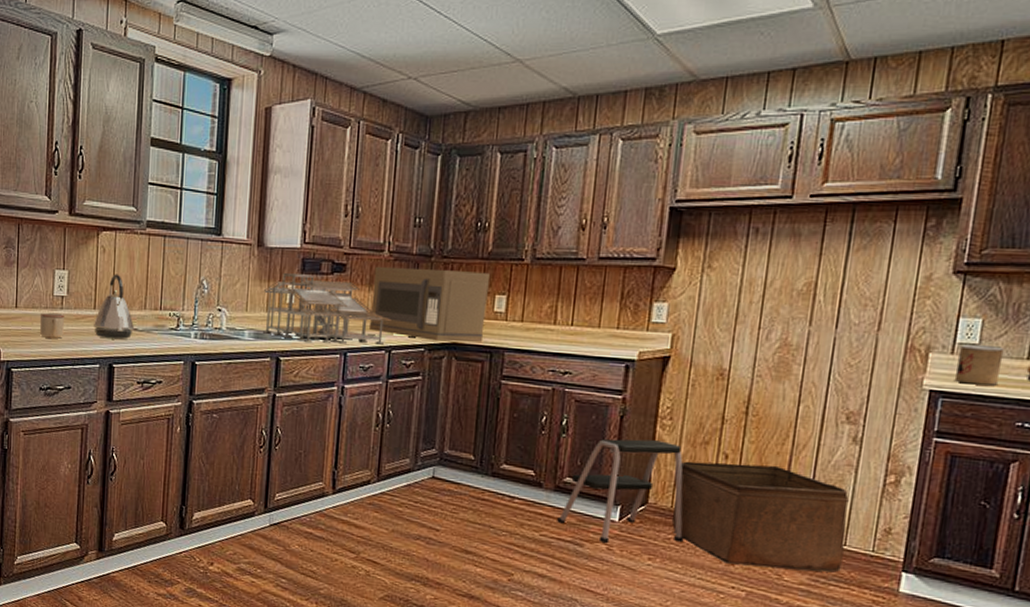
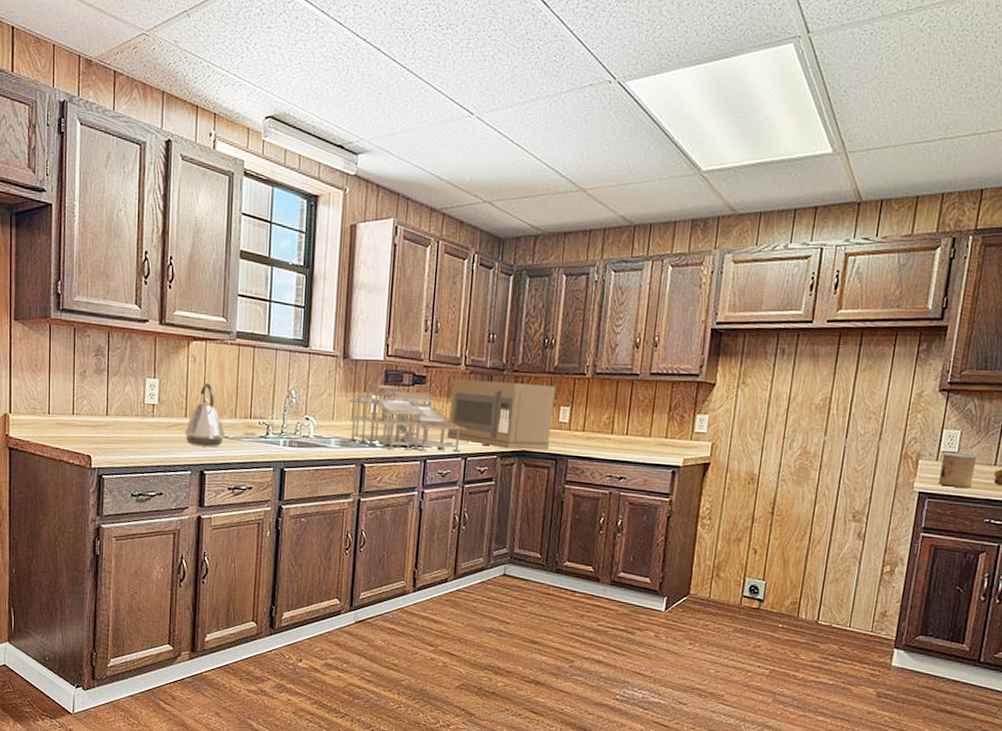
mug: present [39,312,64,339] -> none [130,420,155,446]
step stool: present [557,439,684,543] -> none [612,537,720,630]
storage bin: present [671,461,849,573] -> none [709,556,854,651]

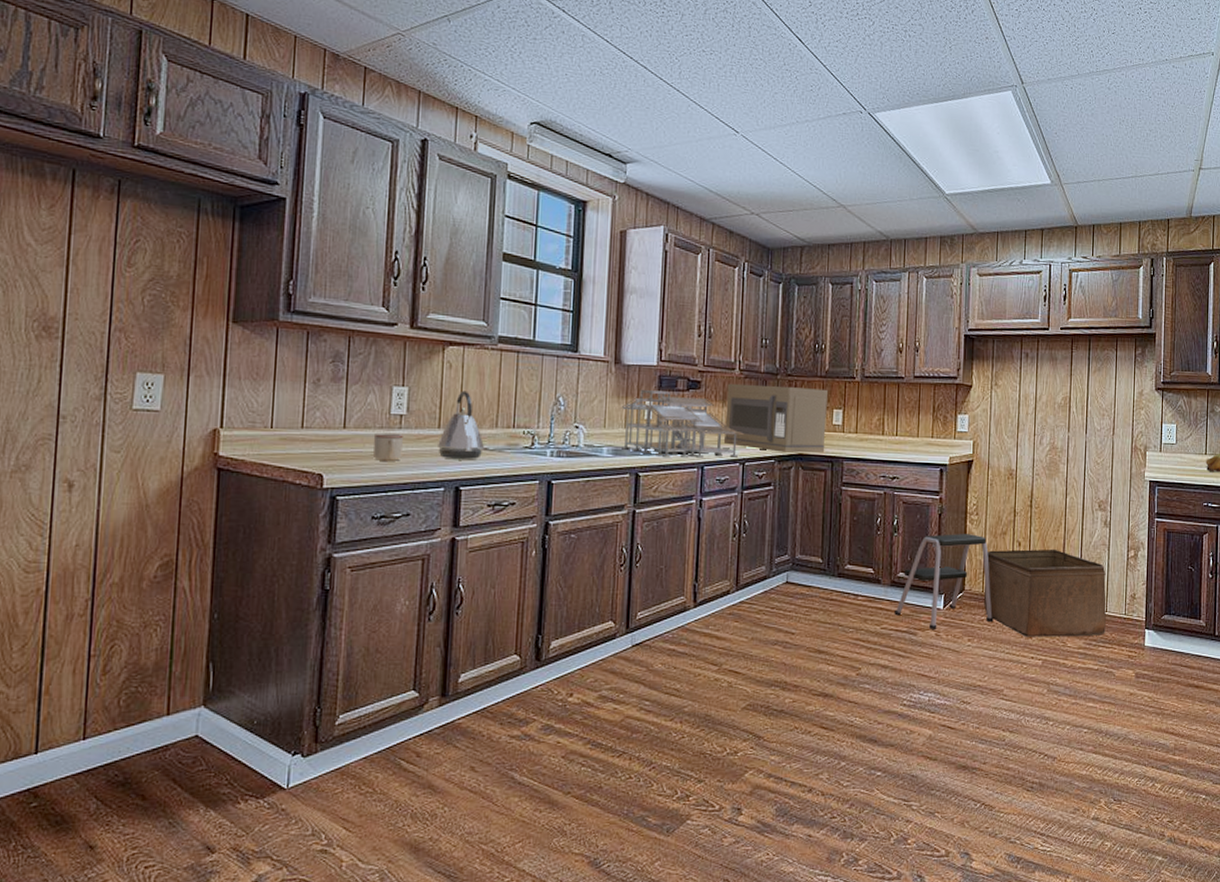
mug: none [130,420,155,446] -> present [373,432,403,461]
step stool: none [612,537,720,630] -> present [894,534,994,629]
storage bin: none [709,556,854,651] -> present [983,549,1106,637]
tin can: present [938,452,977,488] -> none [1163,443,1191,475]

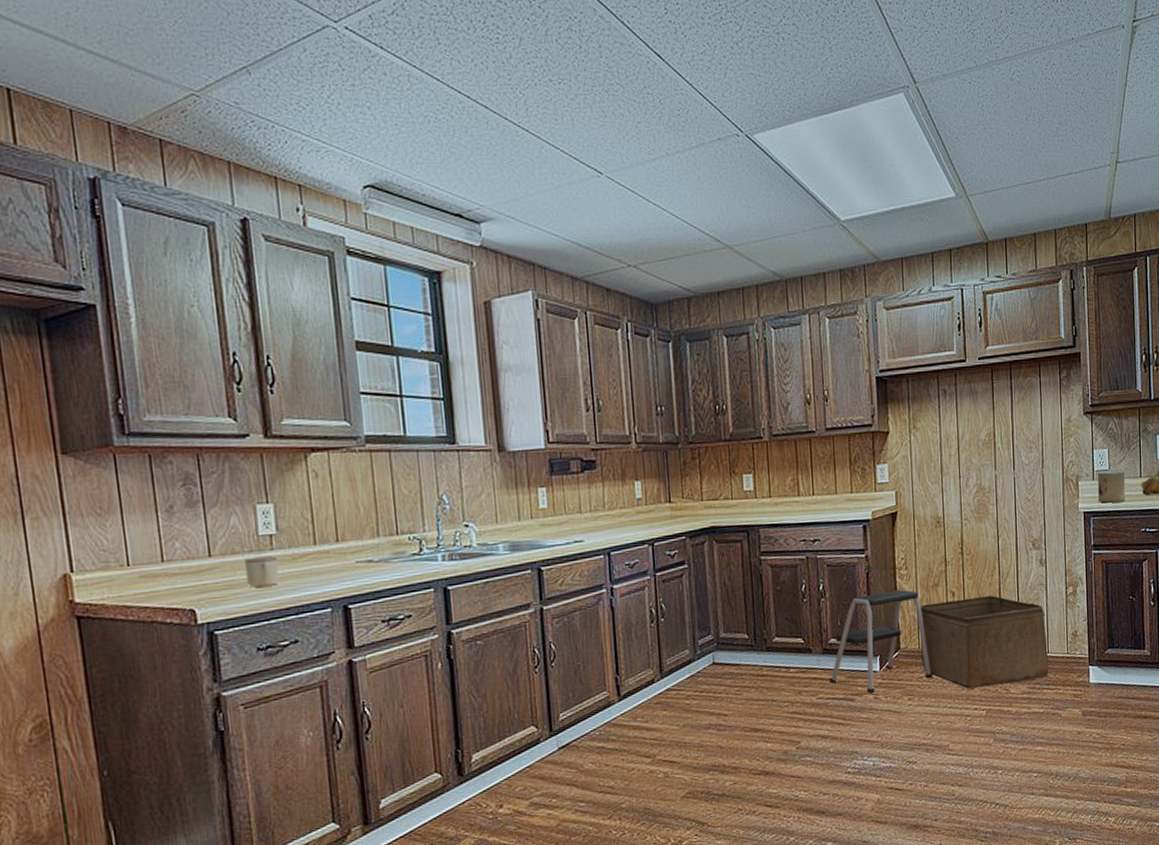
kettle: present [436,390,484,460] -> none [315,500,368,578]
dish rack: present [619,390,744,458] -> none [510,475,649,548]
microwave: present [723,383,828,454] -> none [624,453,739,528]
tin can: none [1163,443,1191,475] -> present [1097,469,1126,503]

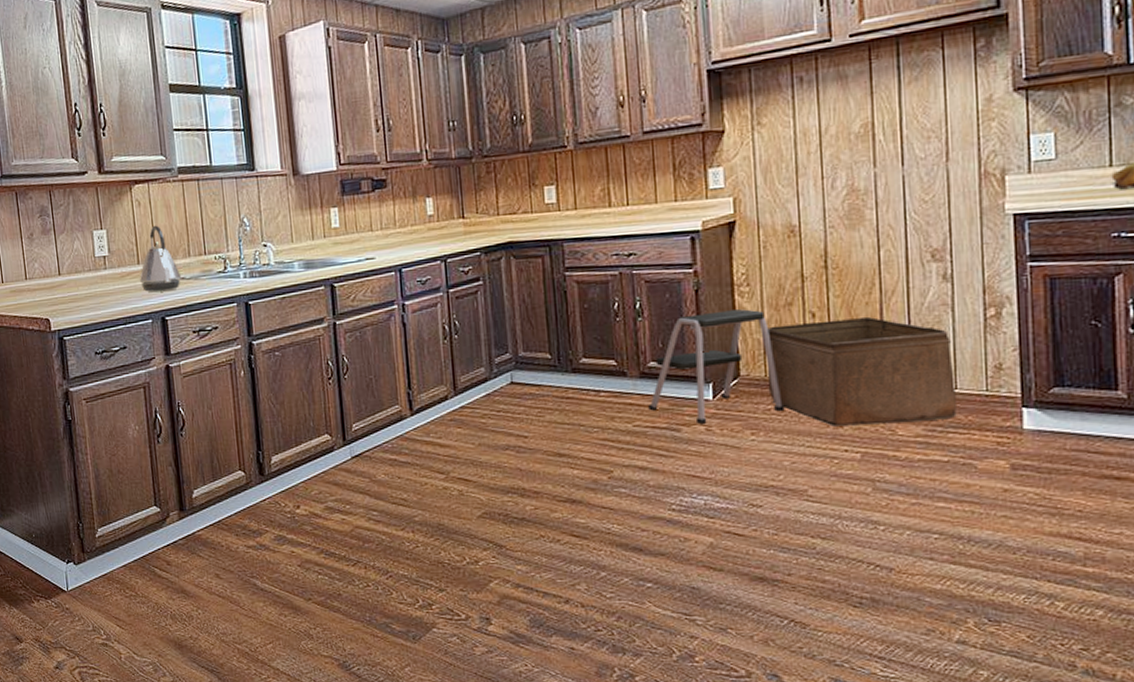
mug: present [243,555,279,588] -> none [84,273,111,301]
kettle: none [315,500,368,578] -> present [139,225,181,293]
tin can: present [1097,469,1126,503] -> none [1036,158,1085,202]

